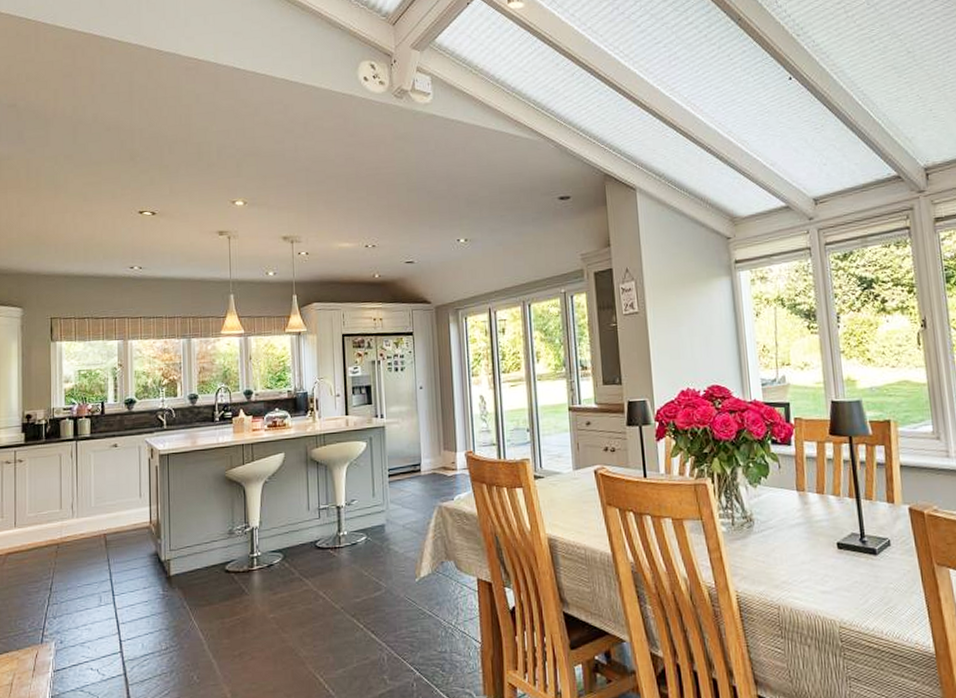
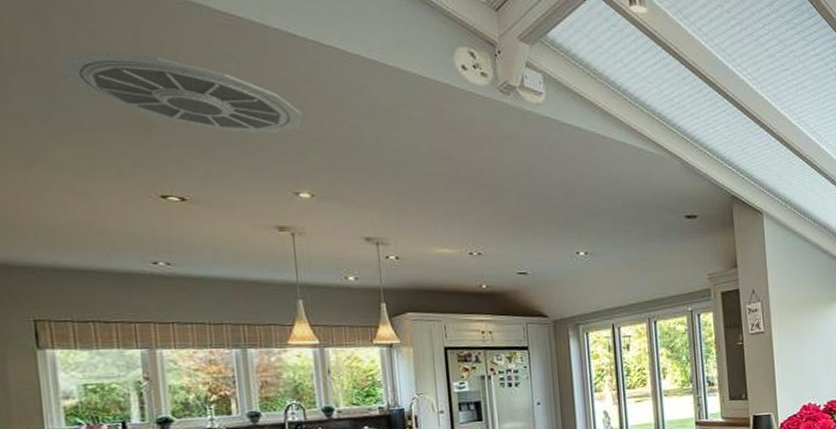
ceiling vent: none [81,99,240,155] -> present [59,51,302,133]

